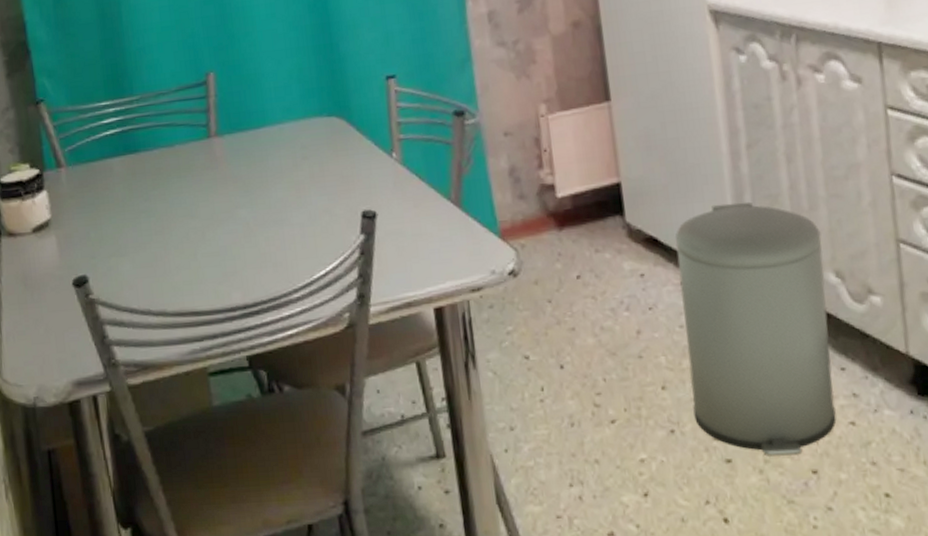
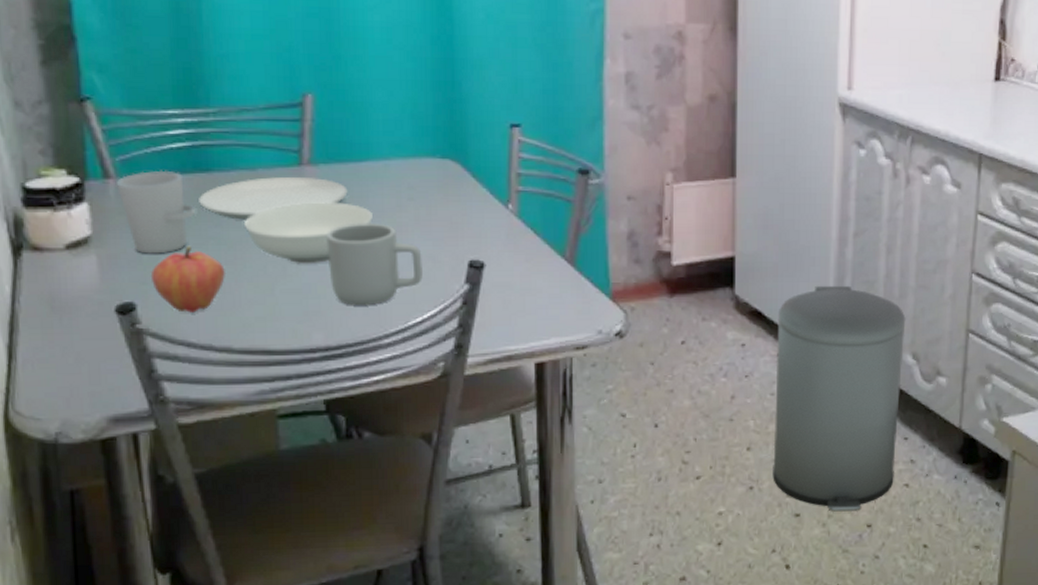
cup: none [67,155,128,231] -> present [117,170,195,254]
fruit: none [97,220,157,281] -> present [150,246,227,313]
plate: none [130,147,251,193] -> present [199,176,348,220]
bowl: none [167,168,274,229] -> present [243,202,373,264]
mug: none [236,183,322,264] -> present [326,222,423,305]

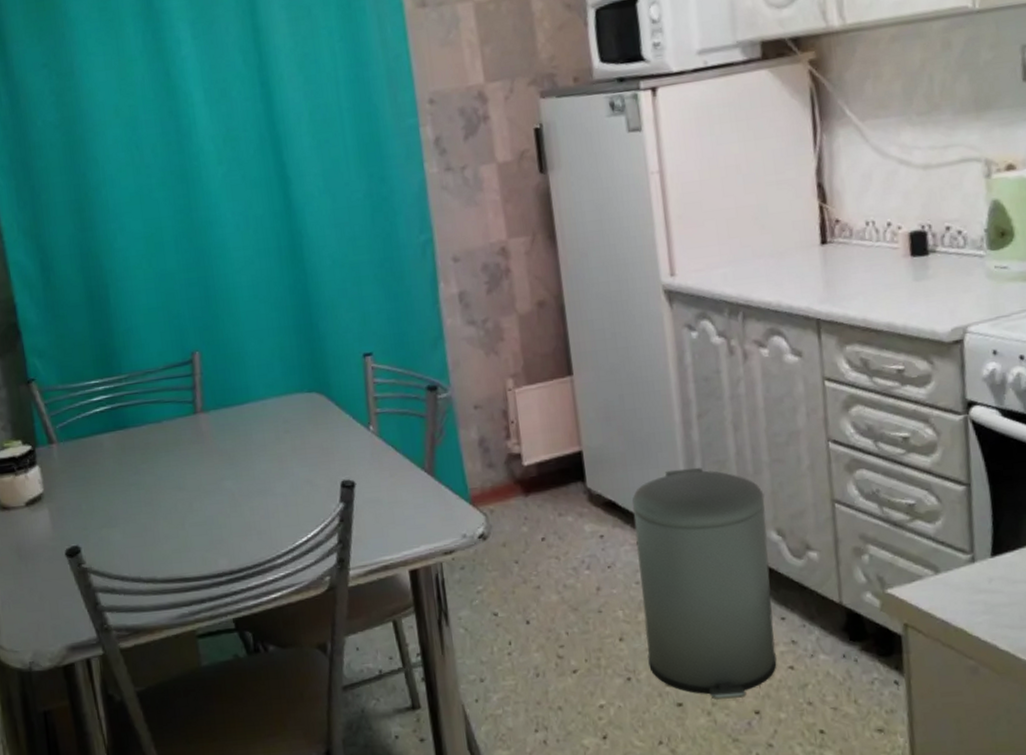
cup: present [117,170,195,254] -> none [58,431,118,504]
fruit: present [150,246,227,313] -> none [89,493,146,551]
plate: present [199,176,348,220] -> none [120,422,235,467]
bowl: present [243,202,373,264] -> none [156,441,257,500]
mug: present [326,222,423,305] -> none [221,456,304,532]

